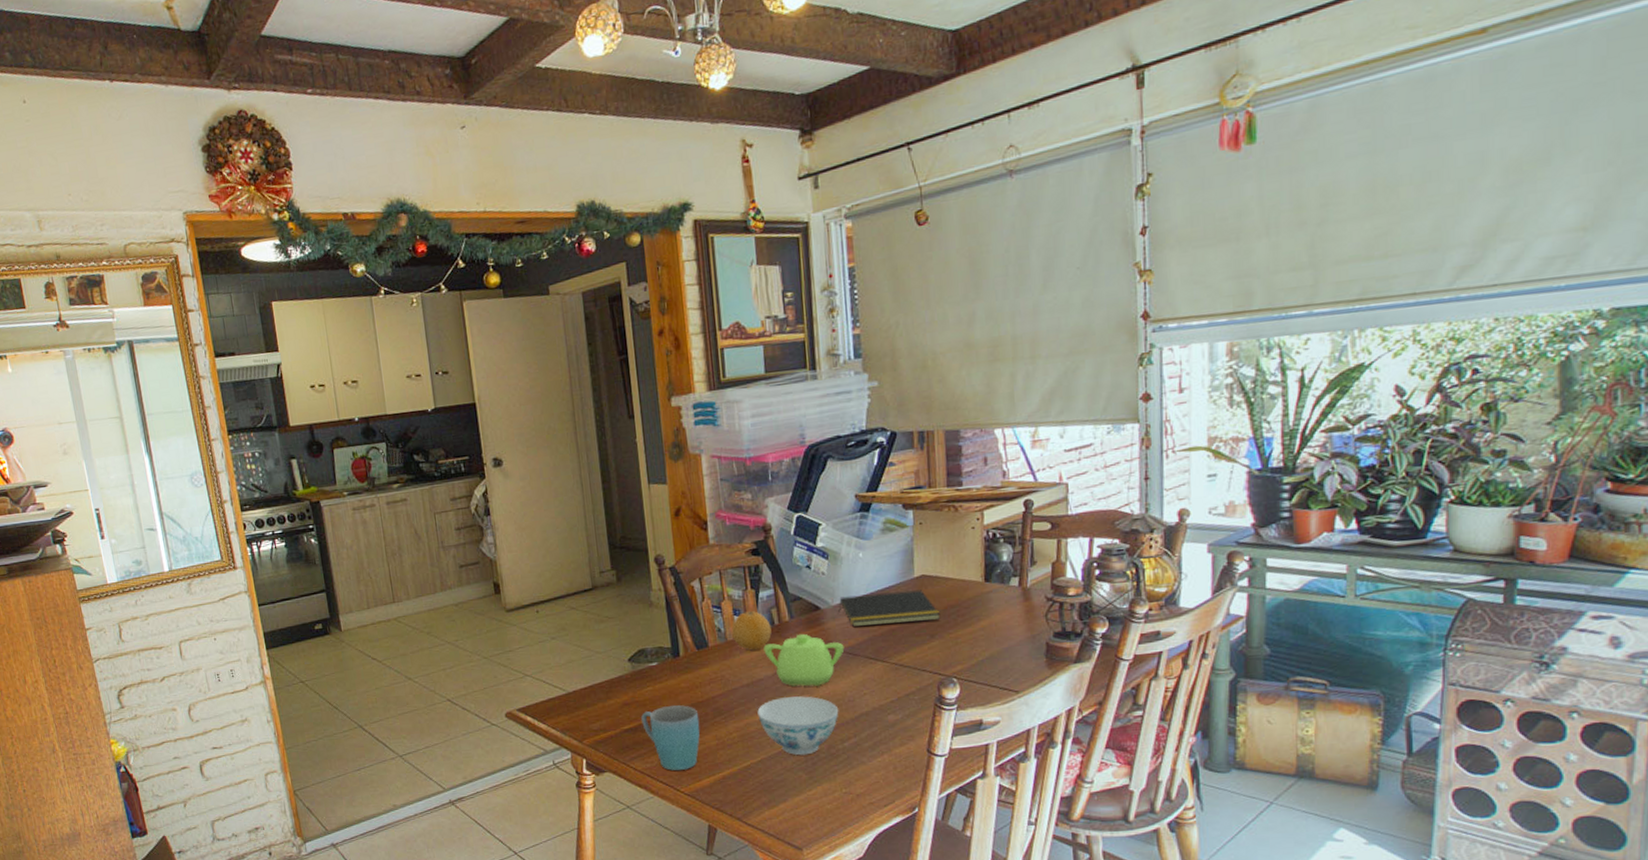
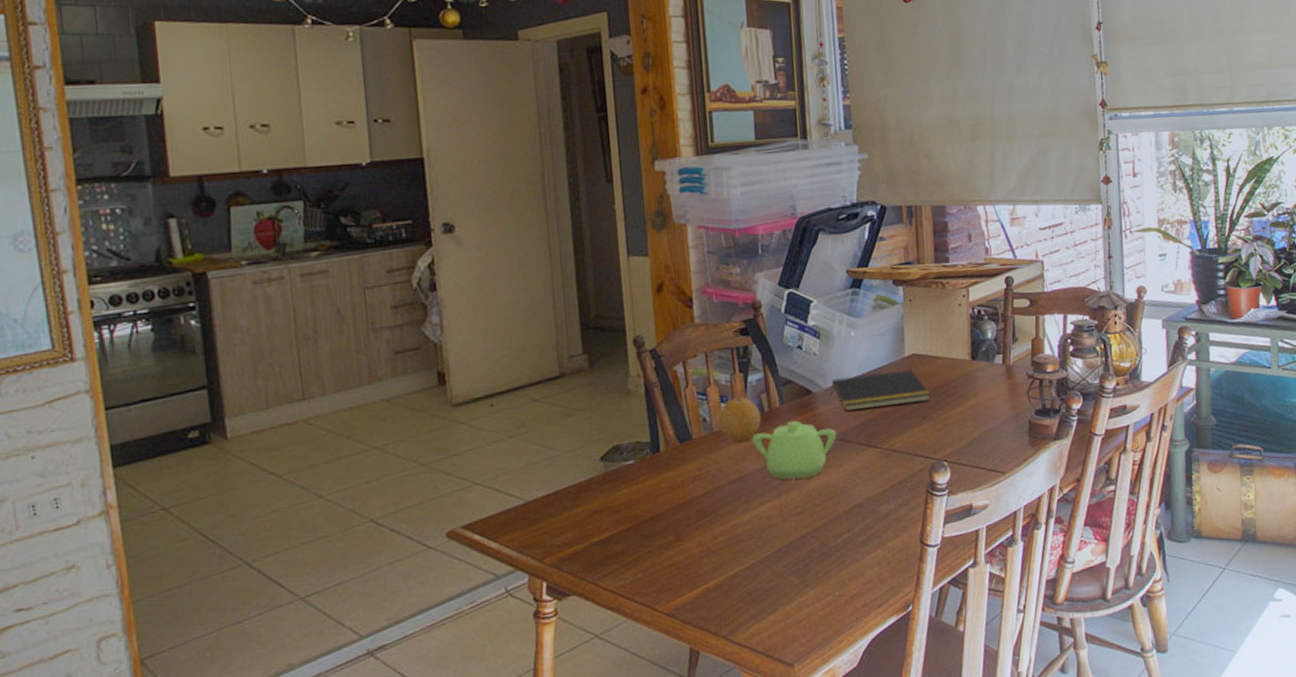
mug: present [641,705,700,771] -> none [614,508,682,587]
bowl: present [757,696,839,756] -> none [745,489,832,558]

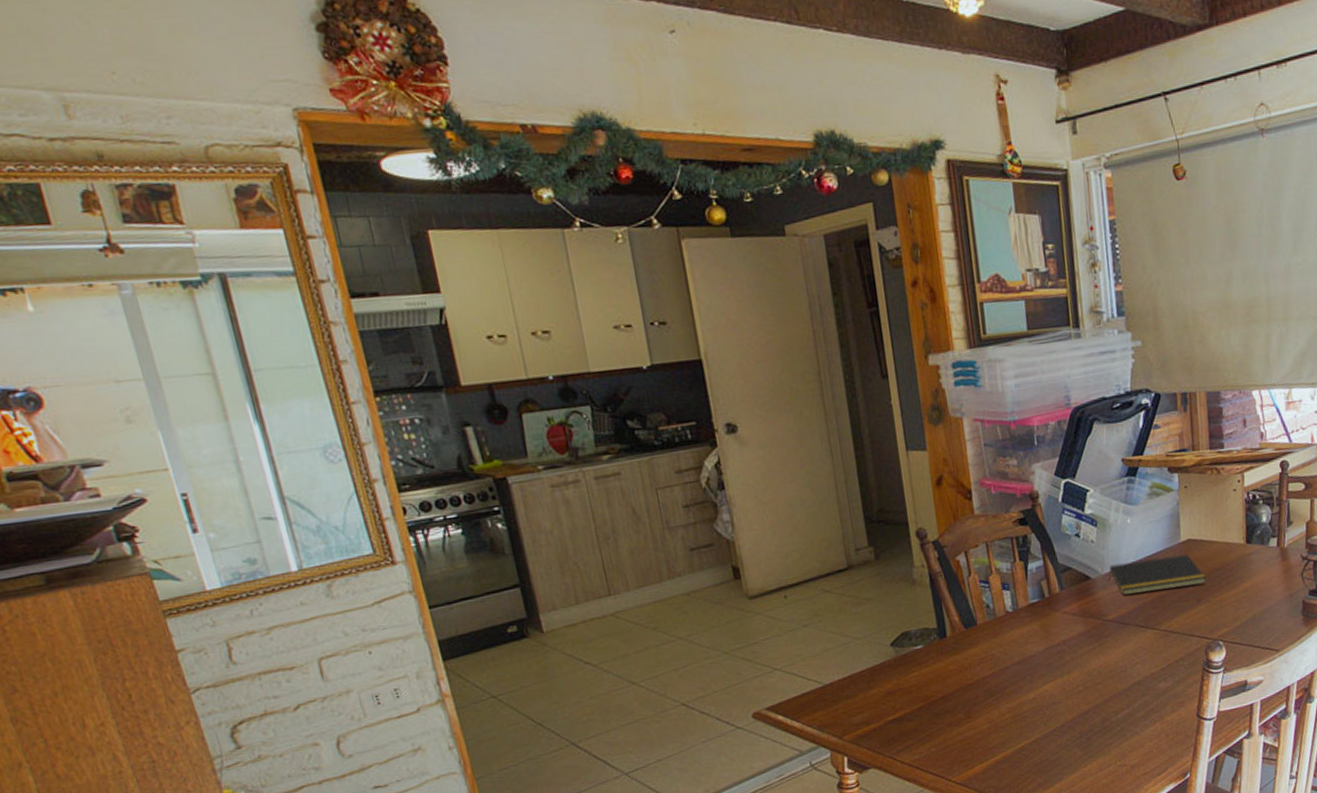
fruit: present [718,397,761,442] -> none [1000,584,1042,626]
teapot: present [752,420,837,480] -> none [1034,605,1116,661]

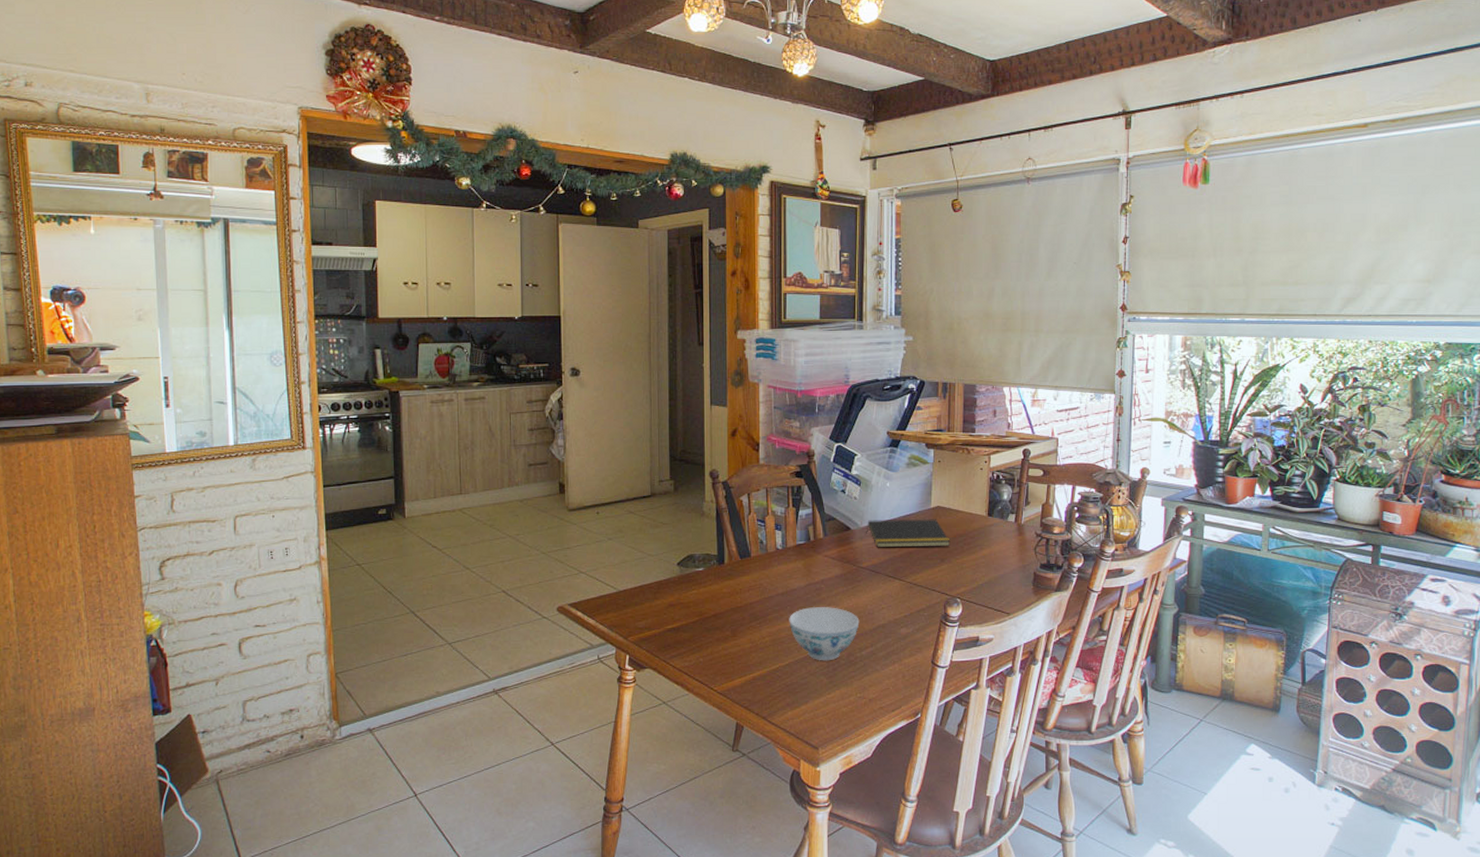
bowl: none [1030,669,1112,732] -> present [789,607,860,661]

